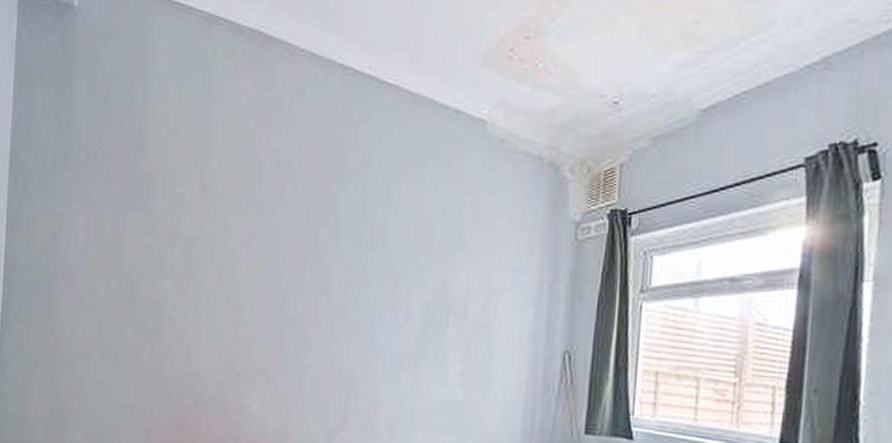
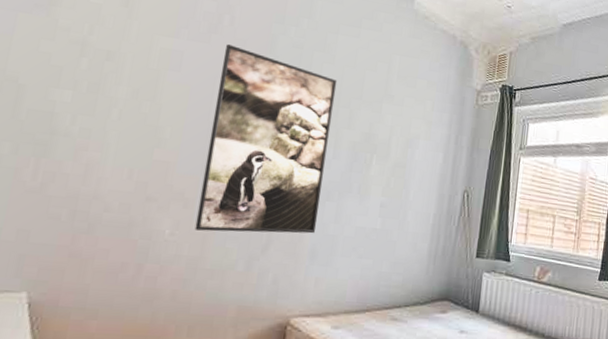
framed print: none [278,211,404,407] -> present [194,43,338,234]

